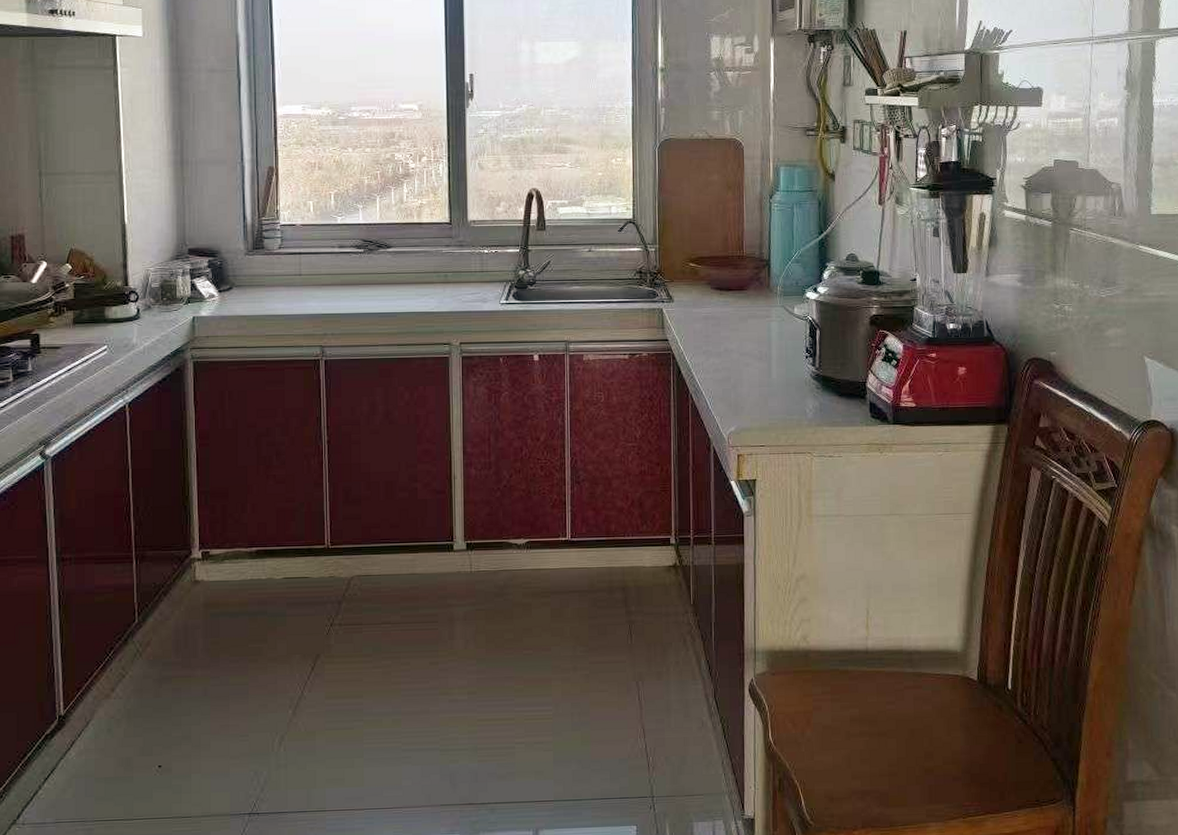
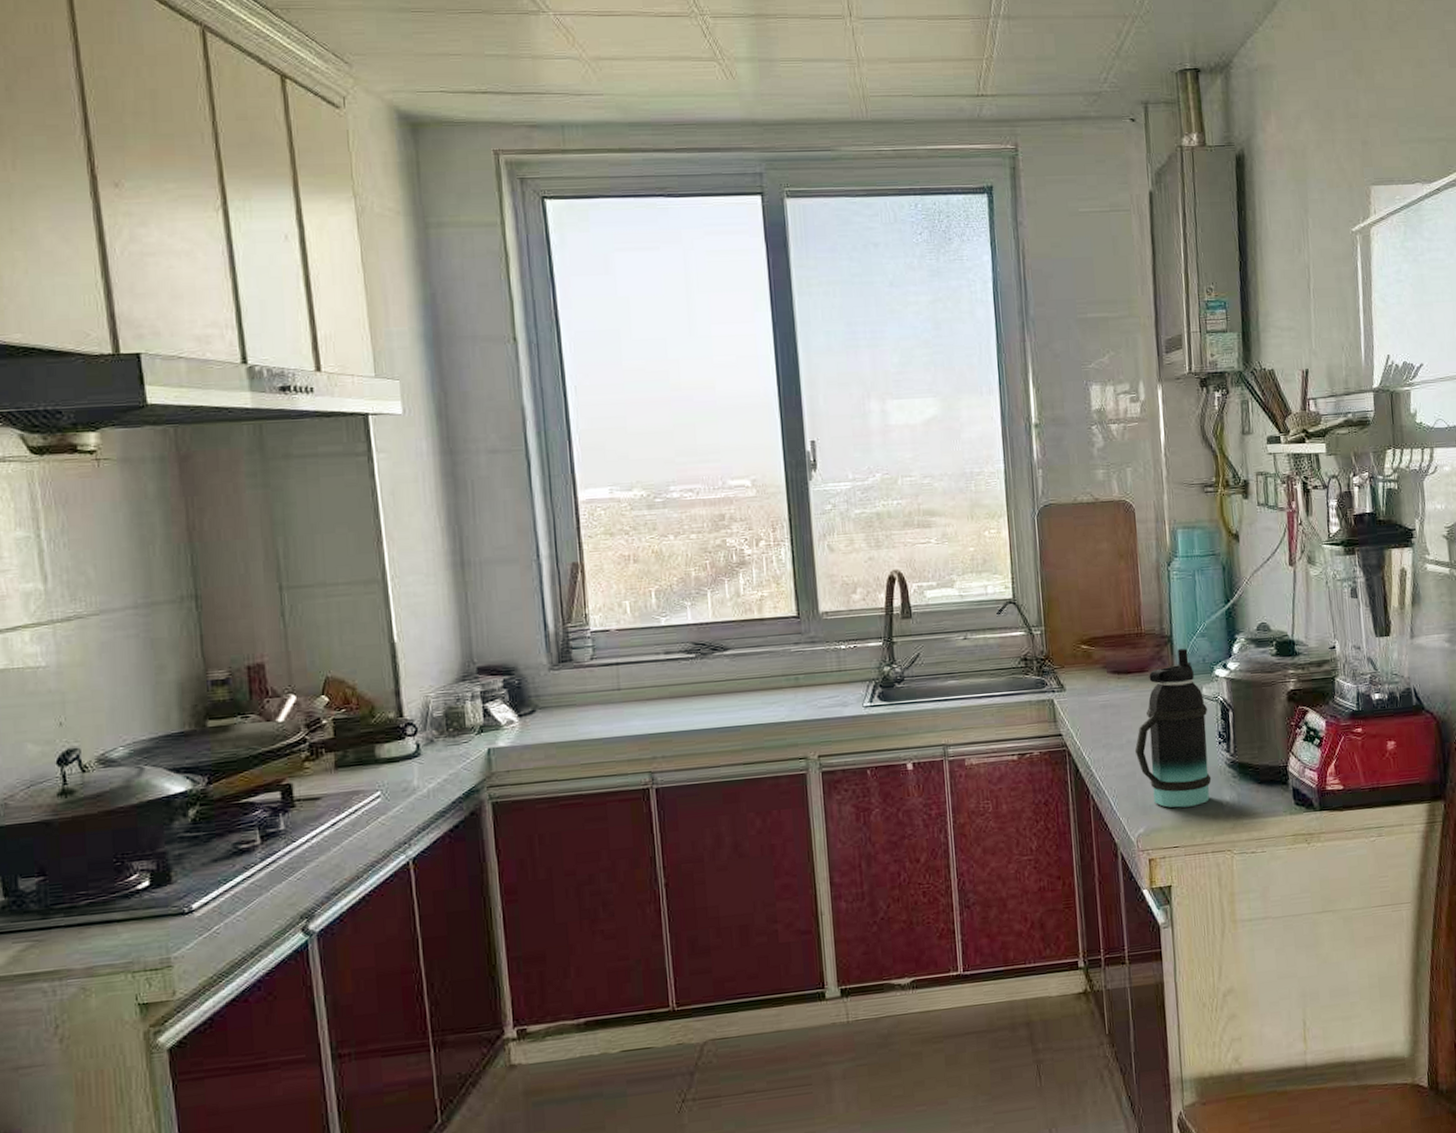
bottle: none [730,272,798,412] -> present [1134,649,1212,808]

